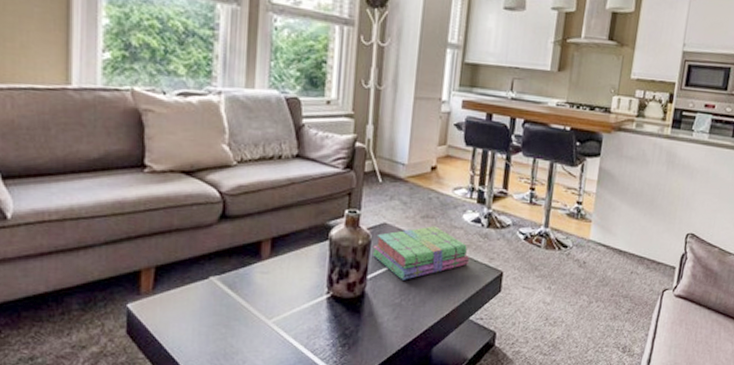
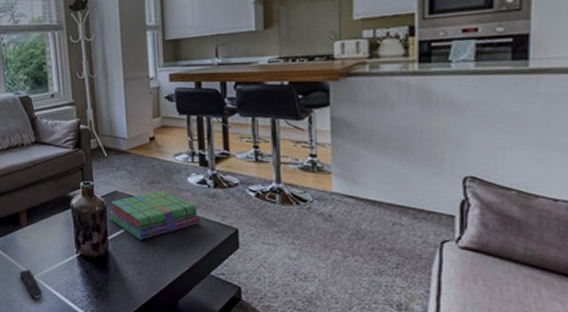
remote control: none [248,312,276,349] -> present [19,269,42,299]

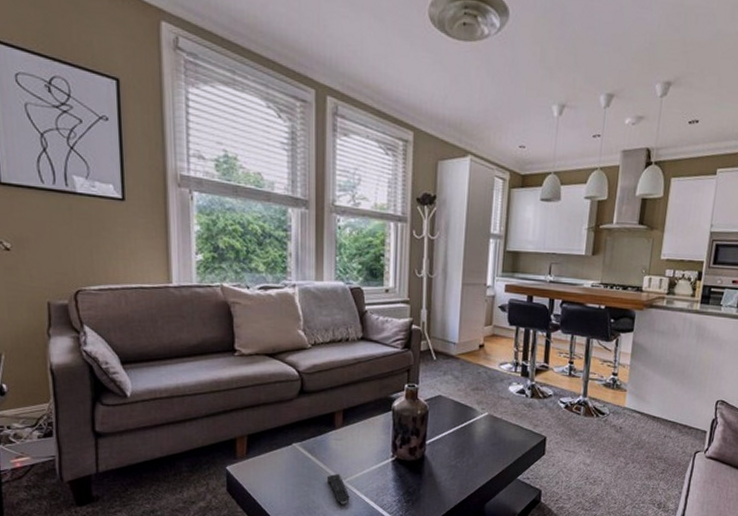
stack of books: present [108,190,201,240] -> none [429,397,515,445]

